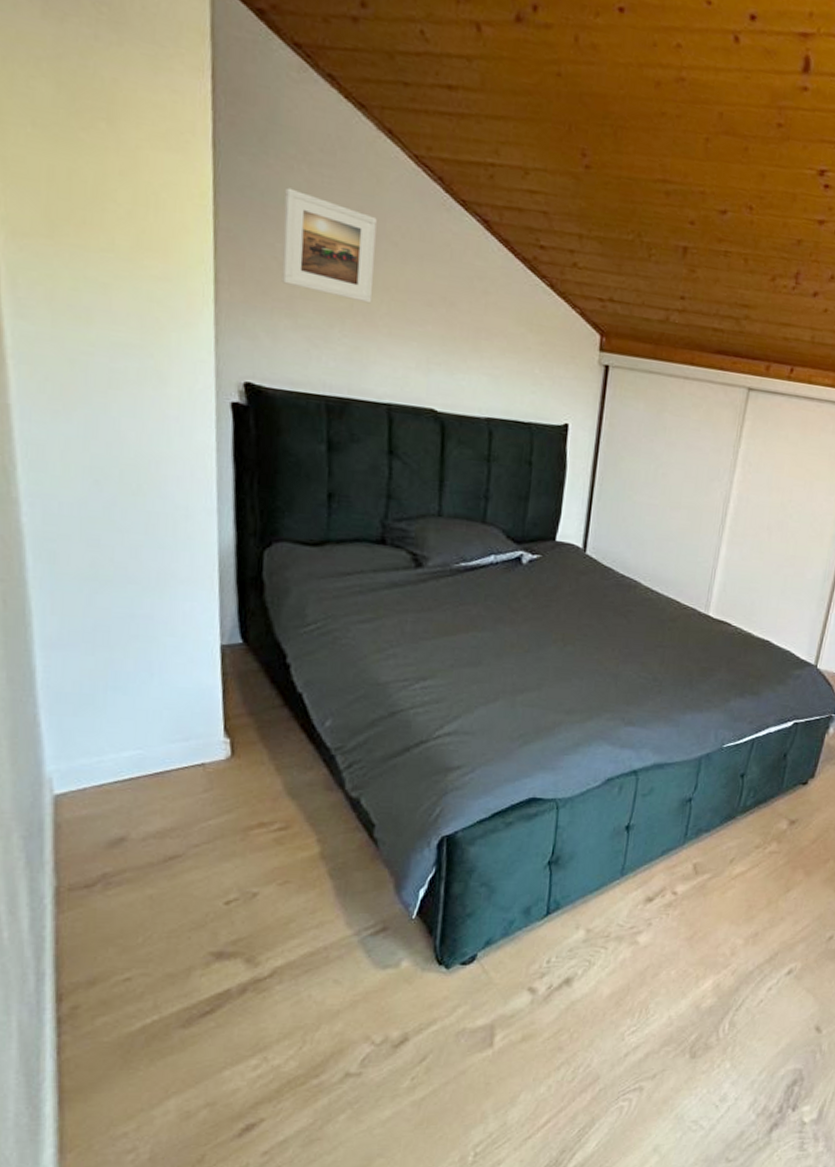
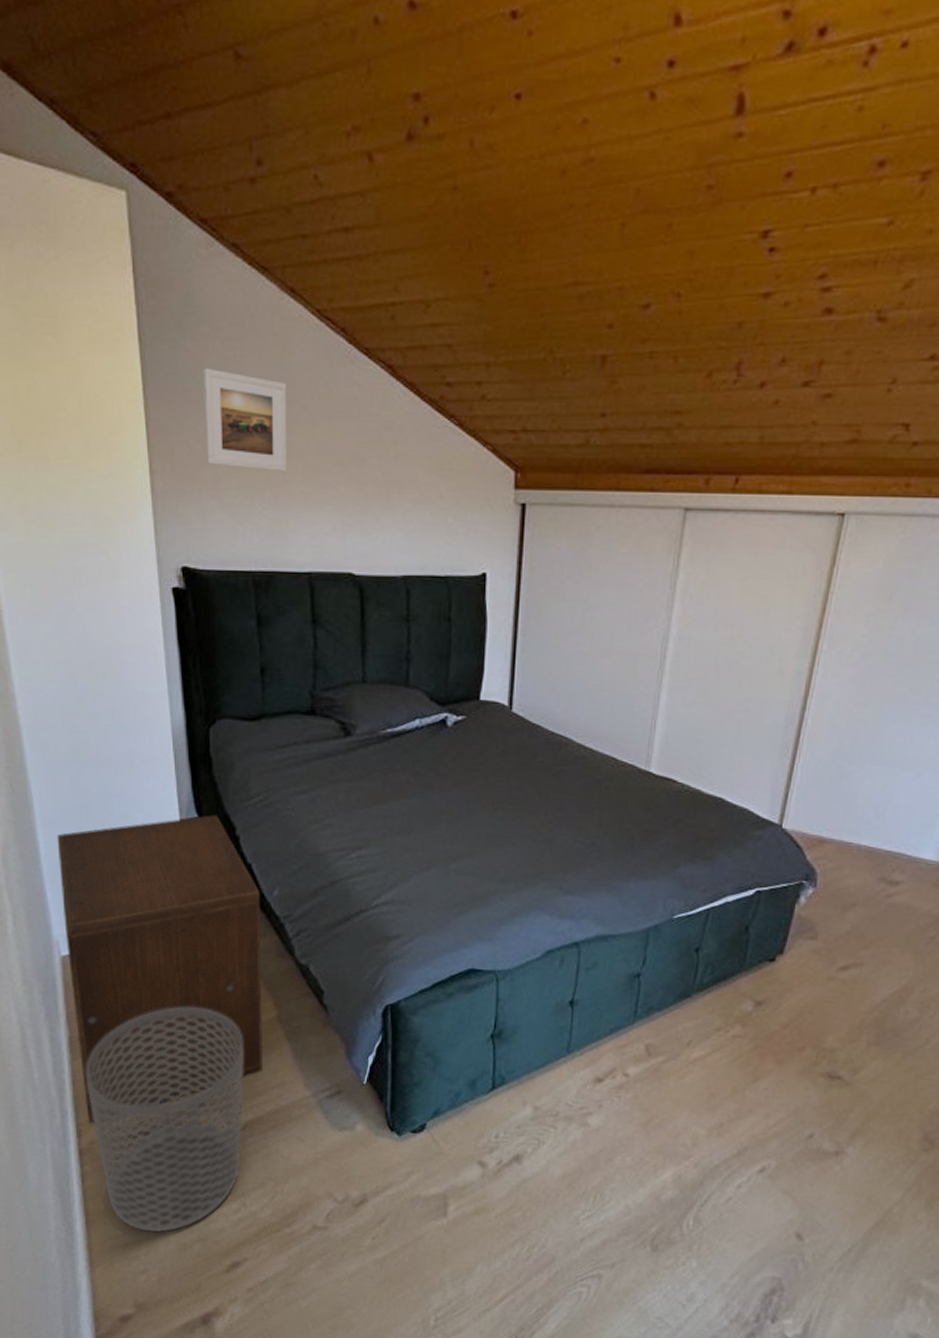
nightstand: none [60,641,310,986] -> present [56,815,262,1124]
waste bin: none [74,847,278,1104] -> present [86,1006,244,1233]

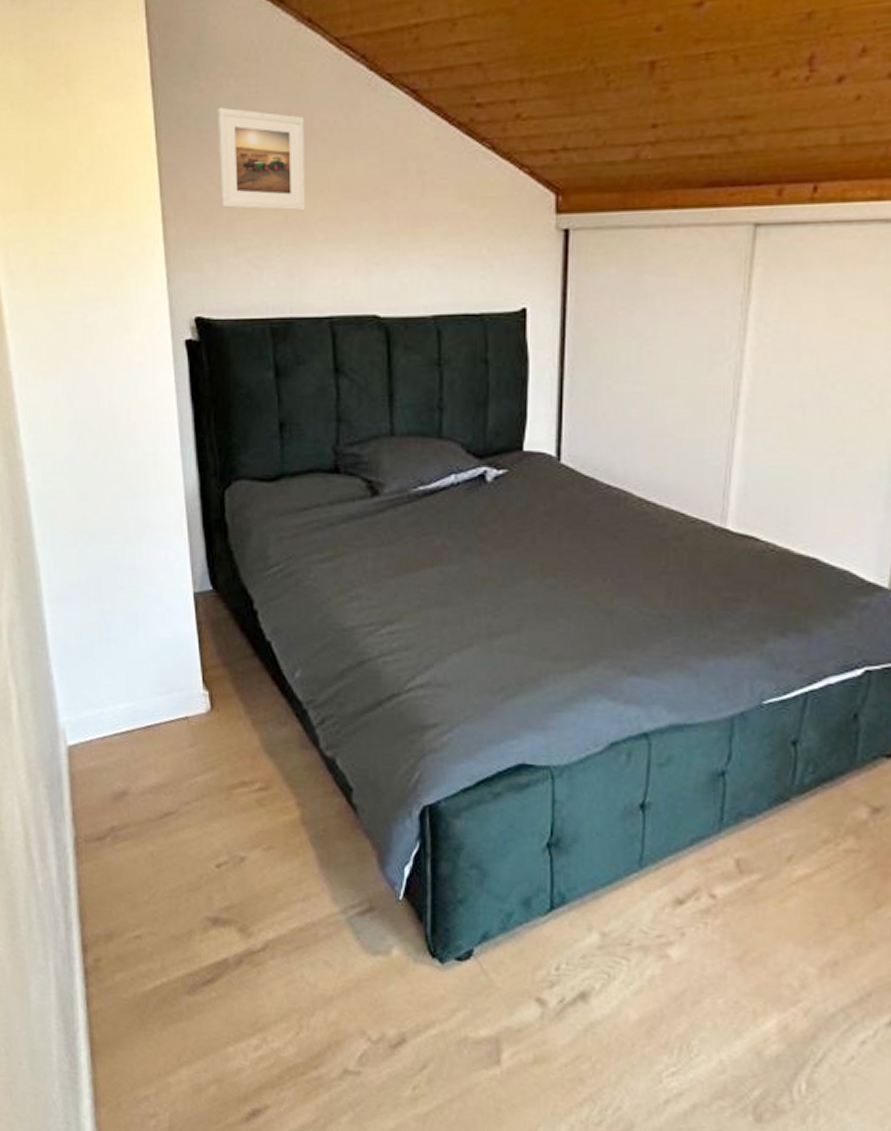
nightstand: present [56,815,262,1124] -> none [64,587,285,938]
waste bin: present [86,1006,244,1233] -> none [92,804,264,1070]

